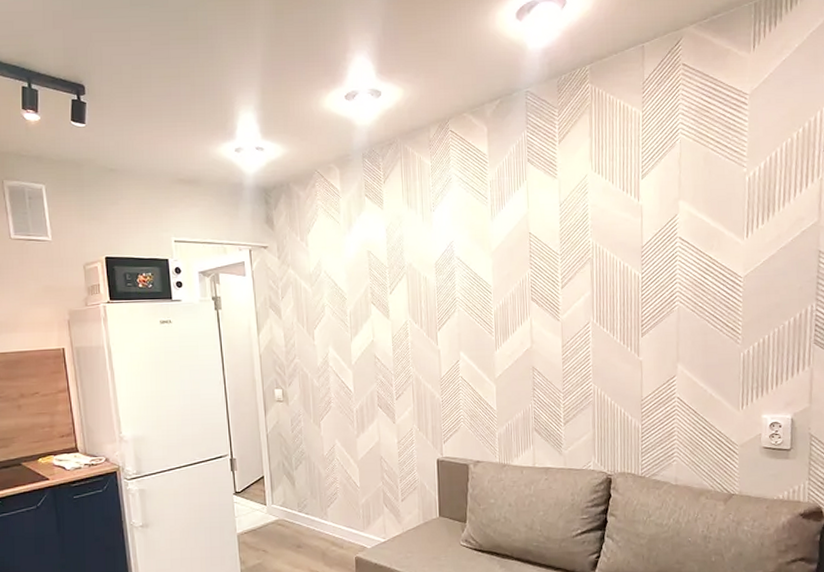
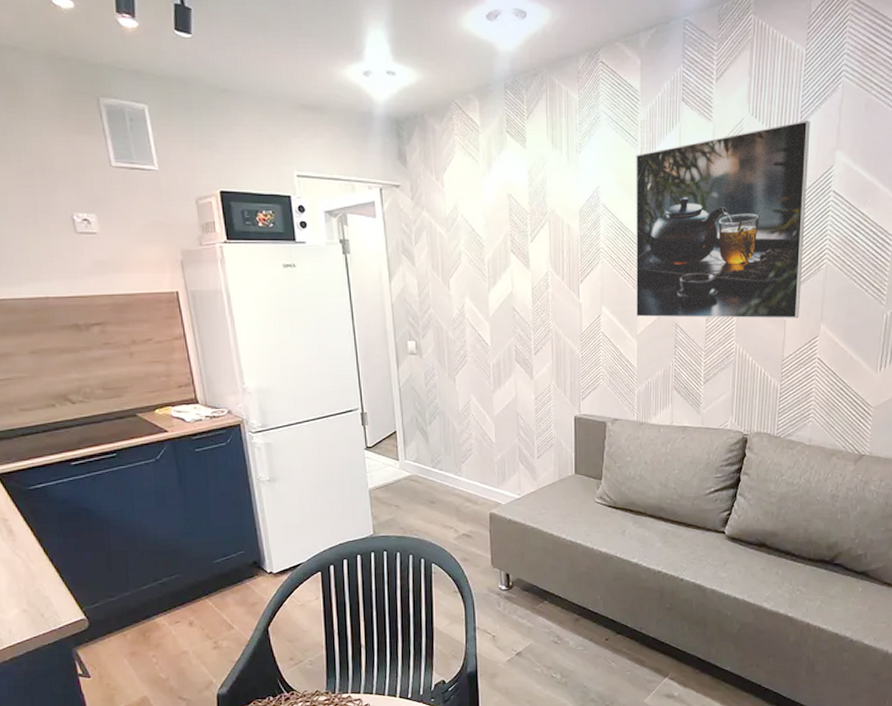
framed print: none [486,174,656,362] -> present [635,121,810,319]

